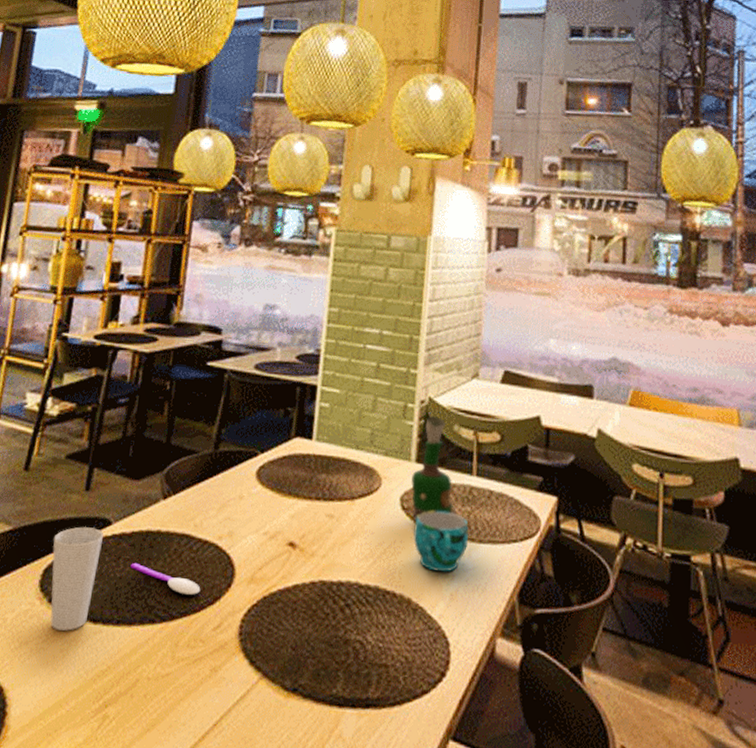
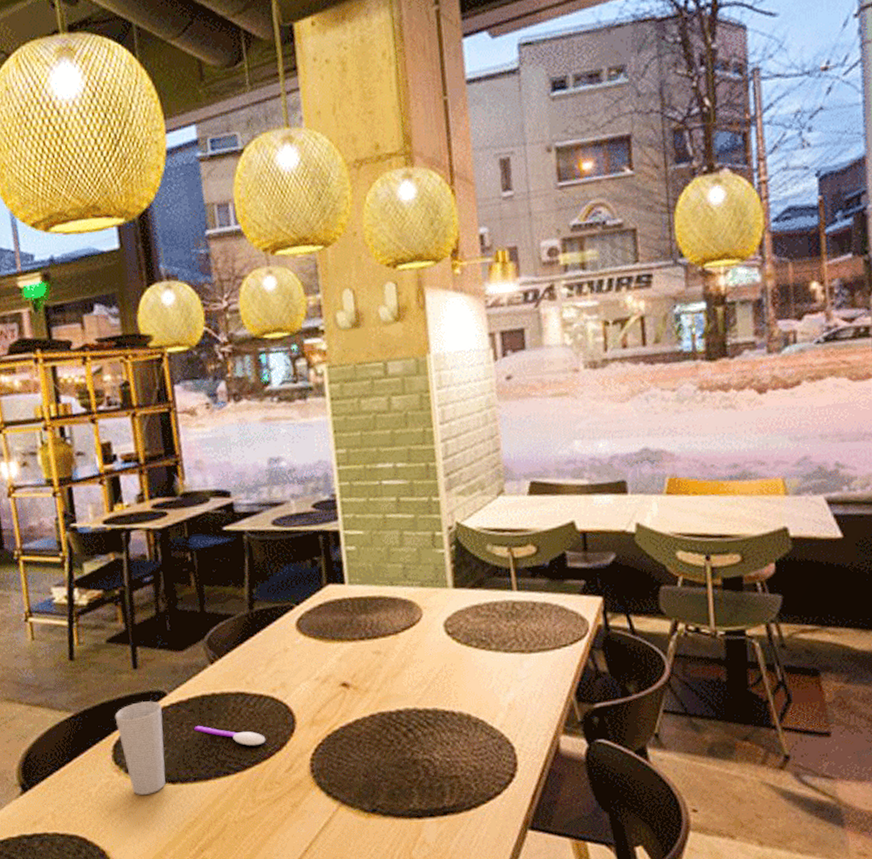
grog bottle: present [410,415,456,521] -> none [451,539,502,643]
cup: present [412,510,469,573] -> none [461,629,518,686]

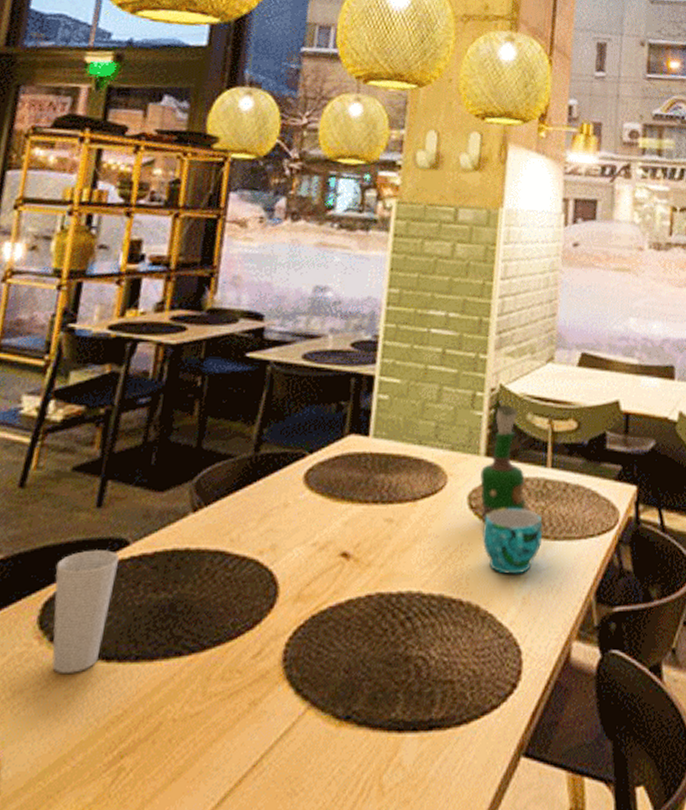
spoon: present [194,725,266,746] -> none [152,587,238,620]
grog bottle: none [451,539,502,643] -> present [479,404,529,520]
cup: none [461,629,518,686] -> present [481,508,543,574]

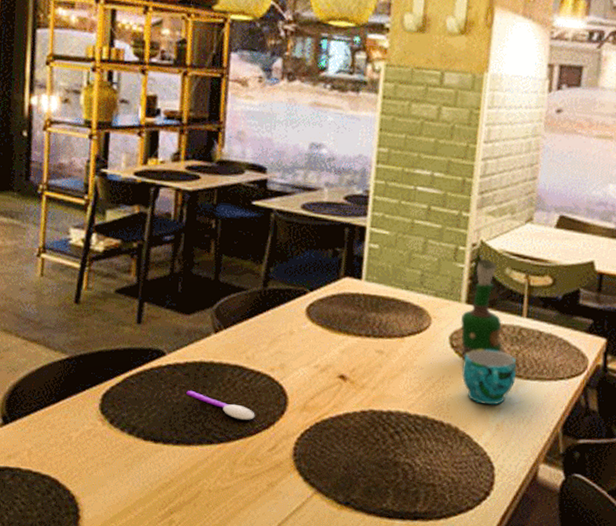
cup: present [51,548,119,673] -> none [109,356,158,449]
spoon: none [152,587,238,620] -> present [186,390,255,420]

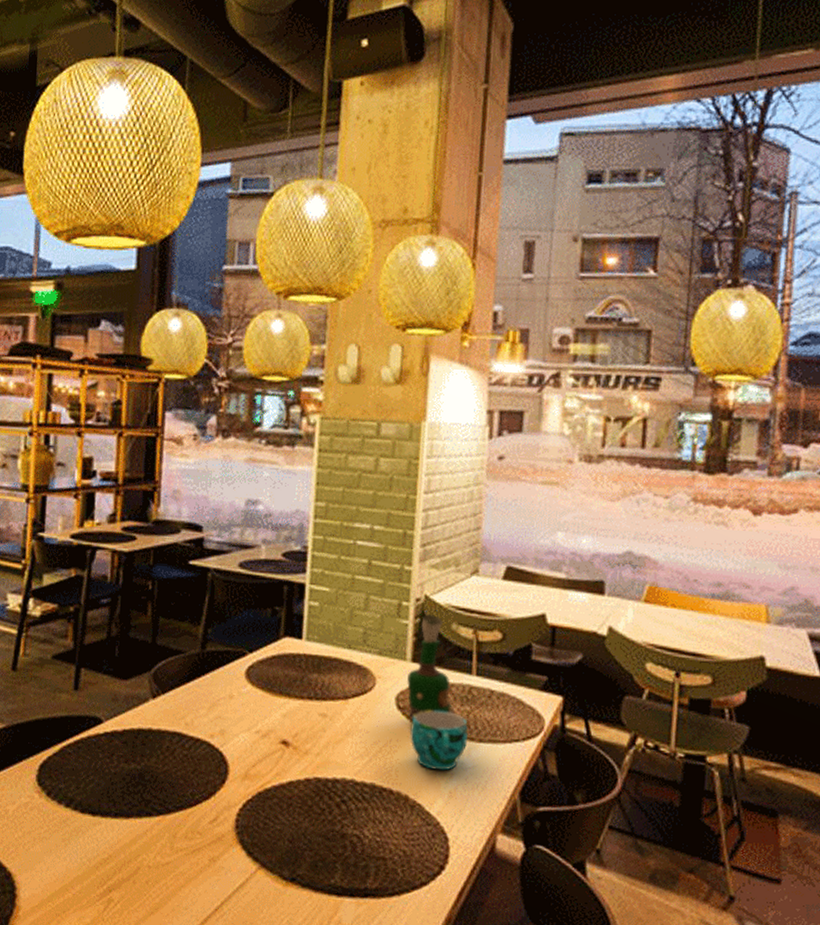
spoon: present [186,390,255,420] -> none [124,759,195,790]

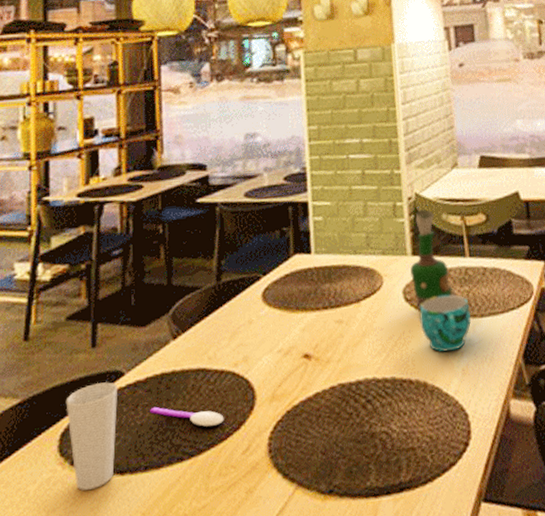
cup: none [46,724,95,822] -> present [66,382,117,491]
spoon: none [124,759,195,790] -> present [150,406,224,427]

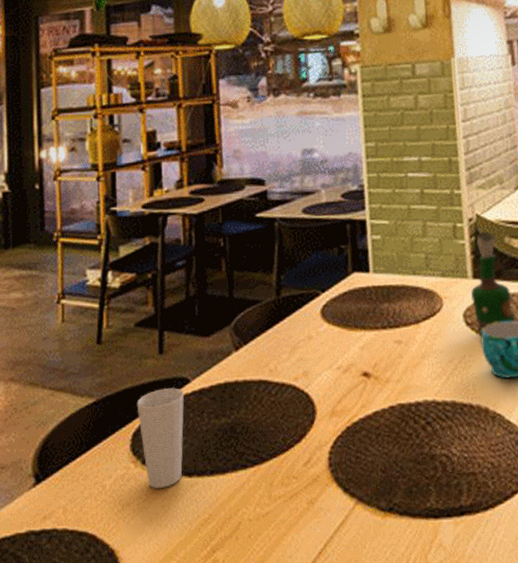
spoon: present [150,406,224,427] -> none [215,414,286,437]

